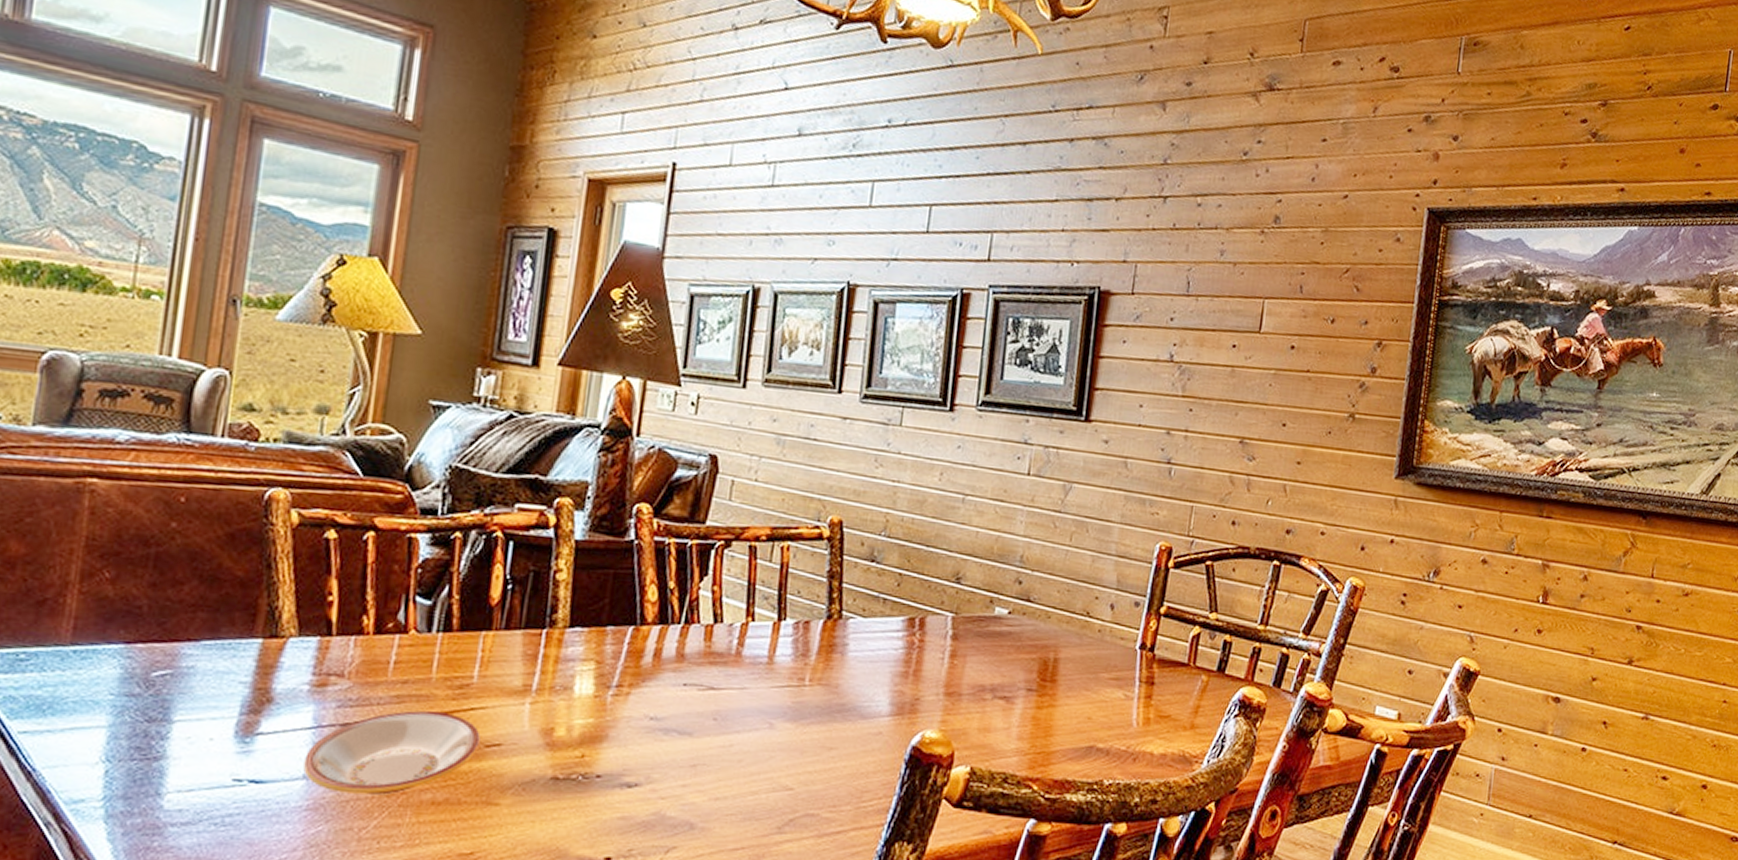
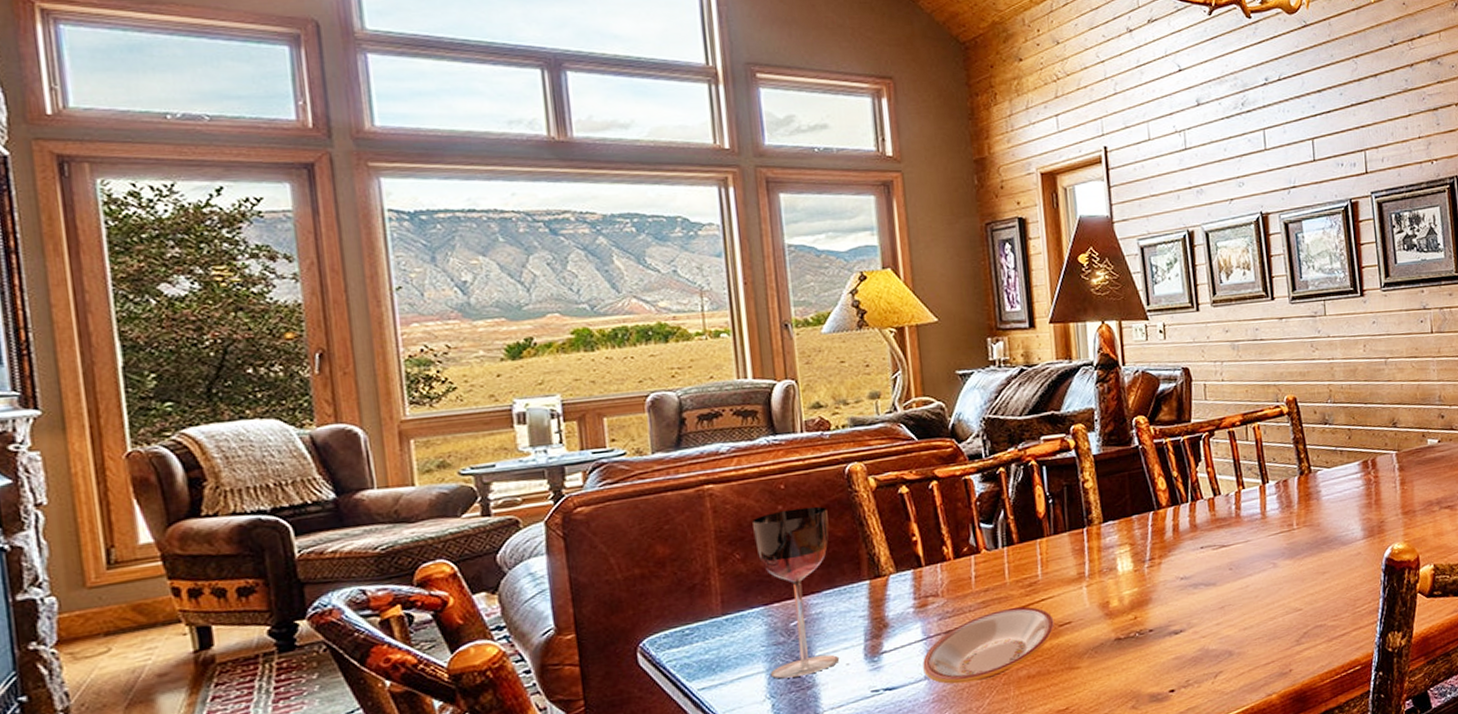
wineglass: none [111,529,231,742] -> present [752,506,839,679]

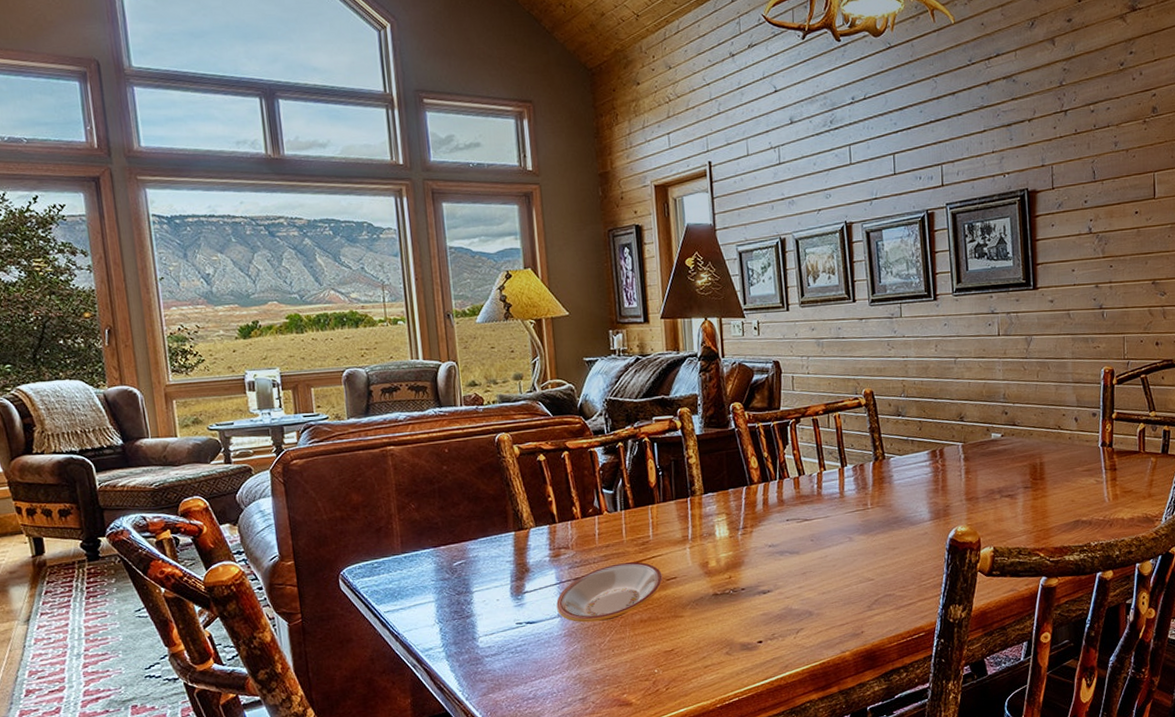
wineglass: present [752,506,839,679] -> none [424,468,491,608]

